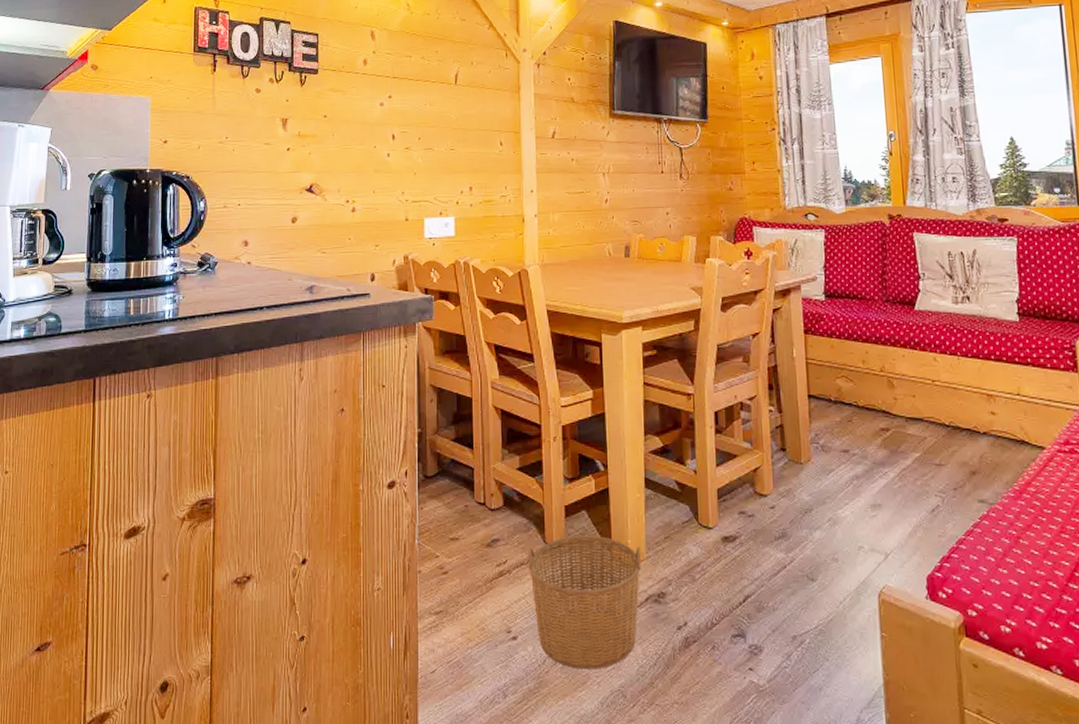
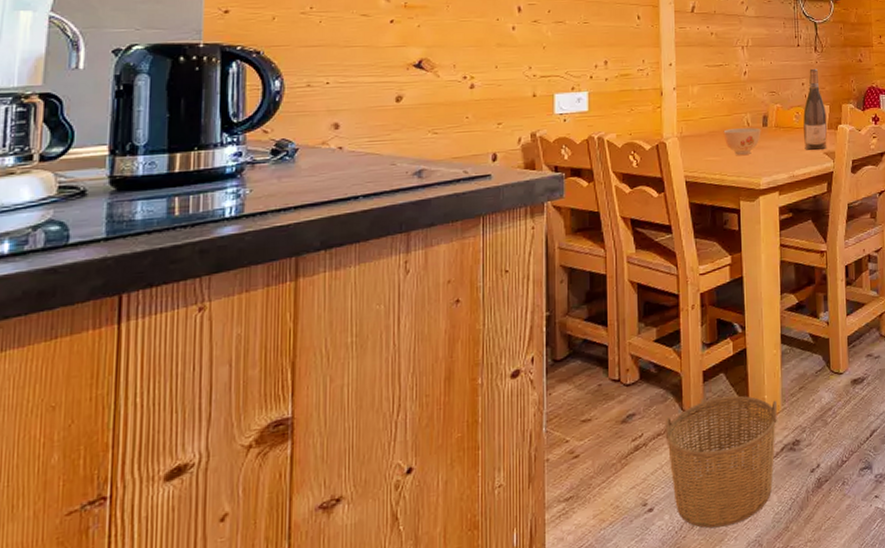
bowl: none [584,258,624,286] -> present [723,127,762,155]
wine bottle: none [668,197,694,284] -> present [803,68,827,150]

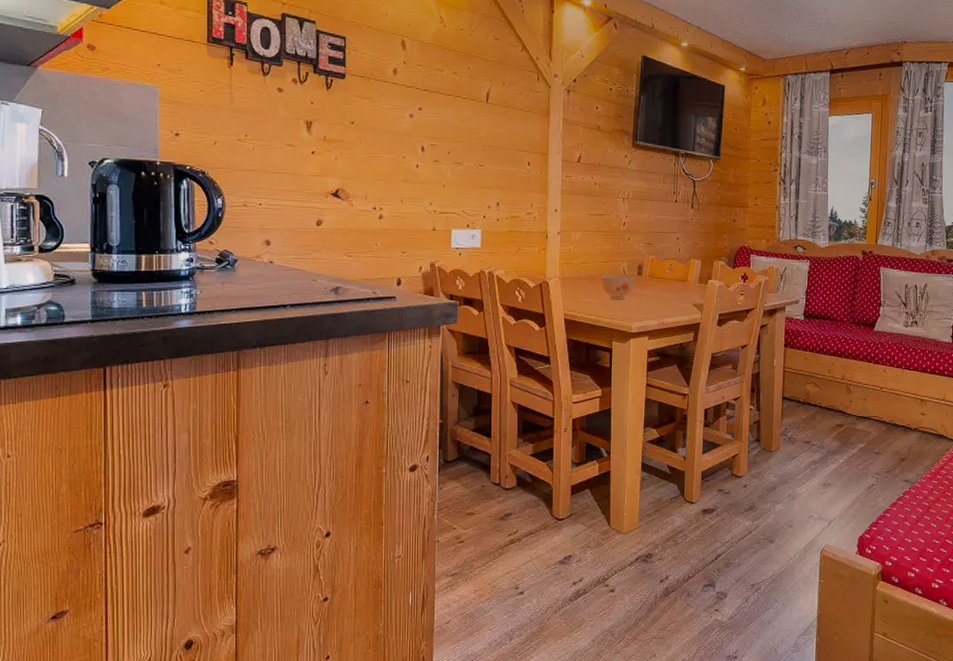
basket: present [664,395,777,529] -> none [536,510,634,615]
wine bottle: present [803,68,827,150] -> none [675,224,698,301]

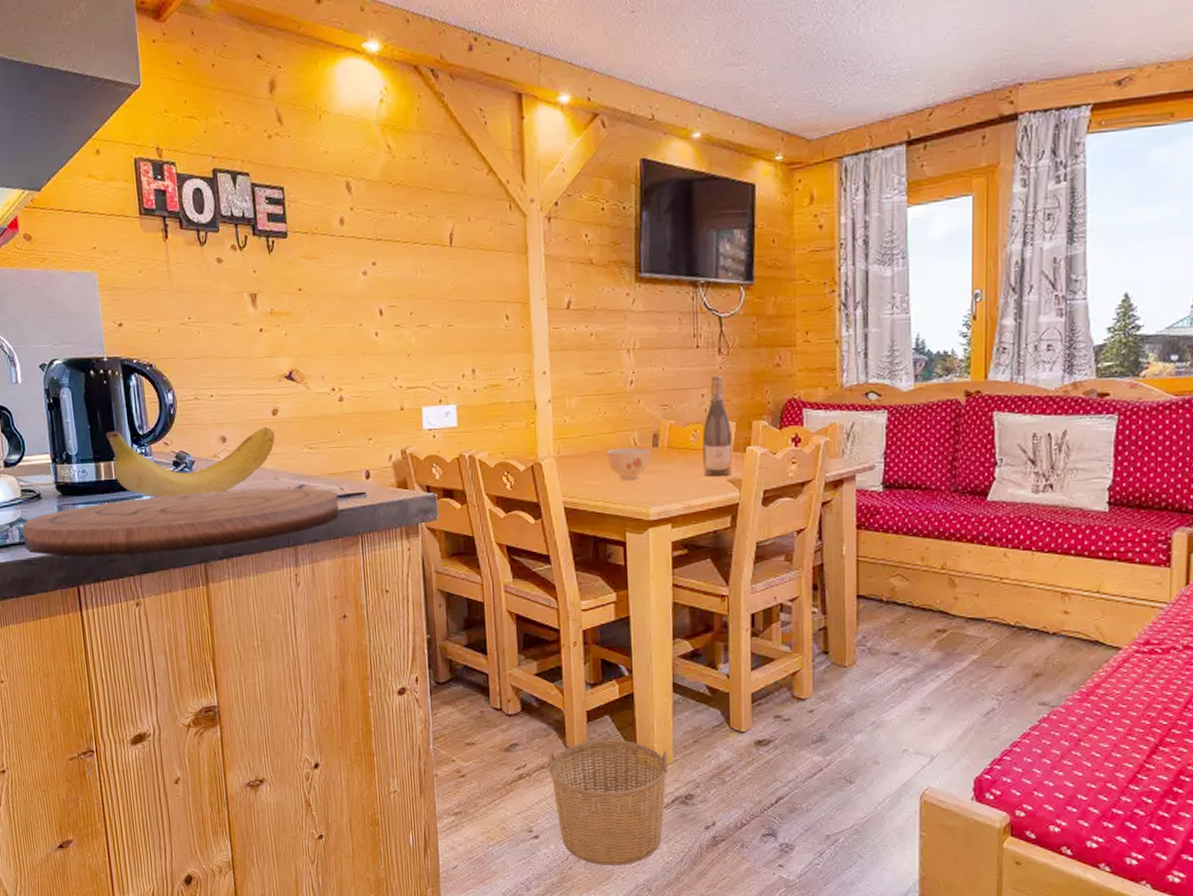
cutting board: none [52,287,371,340] -> present [22,488,340,557]
fruit: none [151,227,318,290] -> present [106,426,276,498]
basket: none [536,510,634,615] -> present [548,740,668,866]
wine bottle: none [675,224,698,301] -> present [702,375,732,476]

